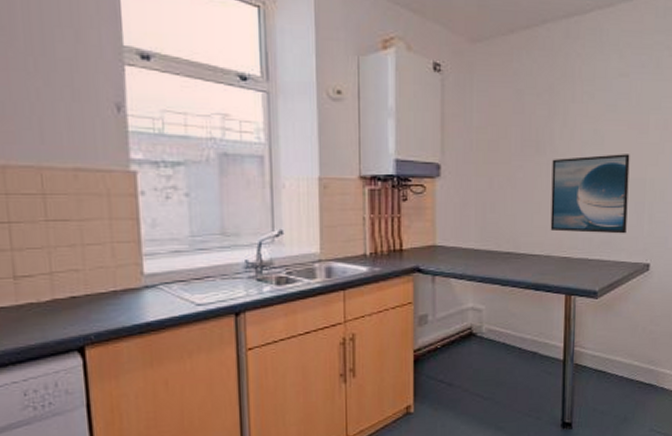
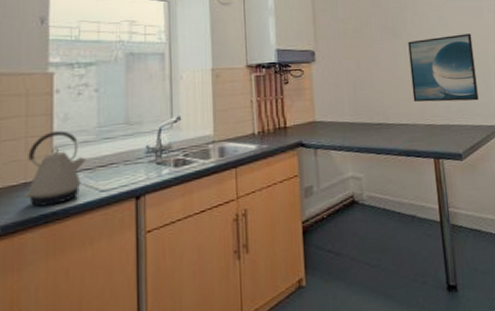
kettle: none [113,238,179,316] -> present [22,131,86,207]

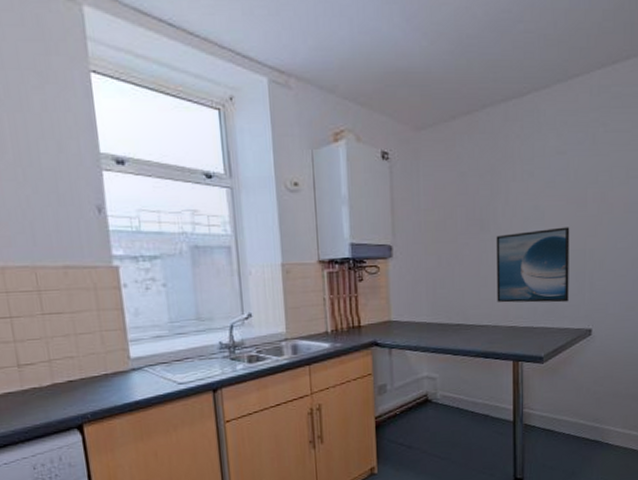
kettle: present [22,131,86,207] -> none [105,325,162,396]

